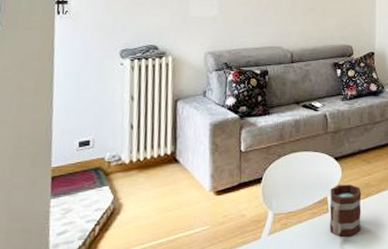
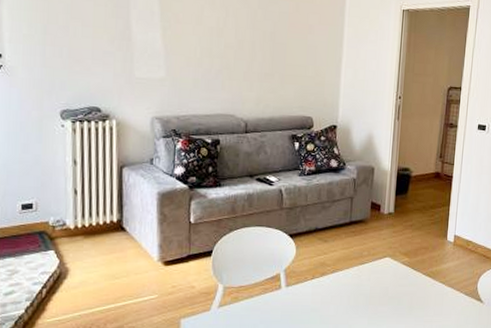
mug: present [329,184,362,237] -> none [281,262,317,313]

